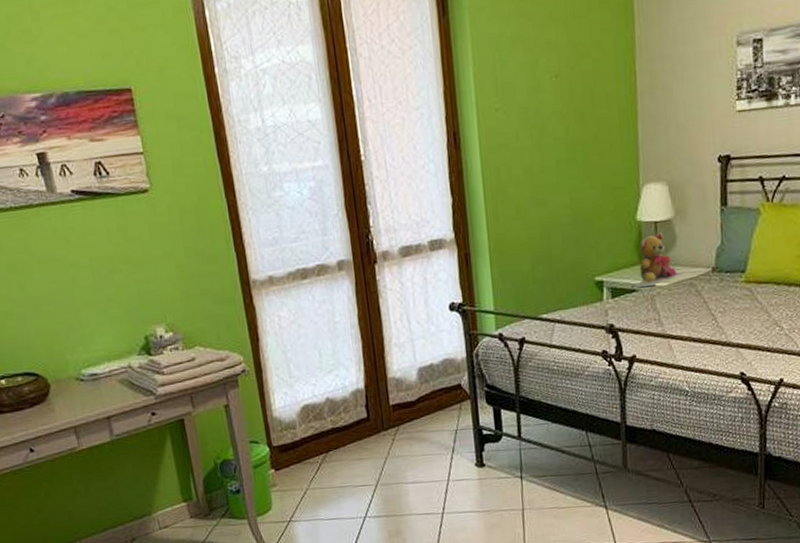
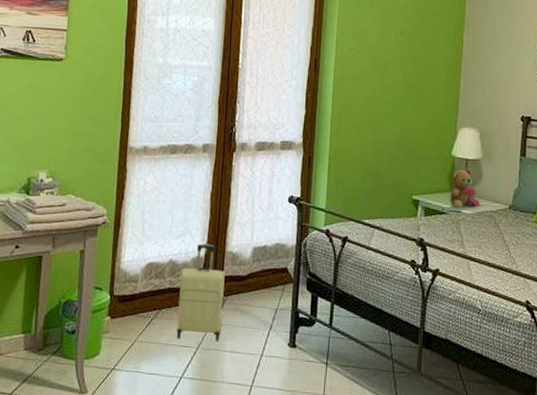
suitcase: none [342,373,399,480] -> present [176,243,225,342]

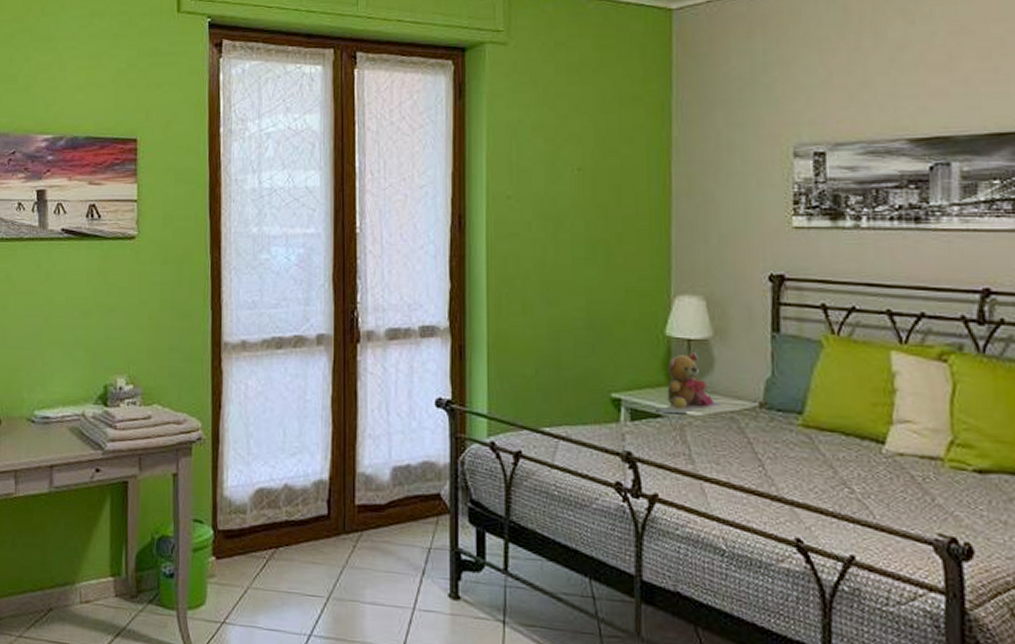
suitcase: present [176,243,225,342] -> none [299,463,359,591]

